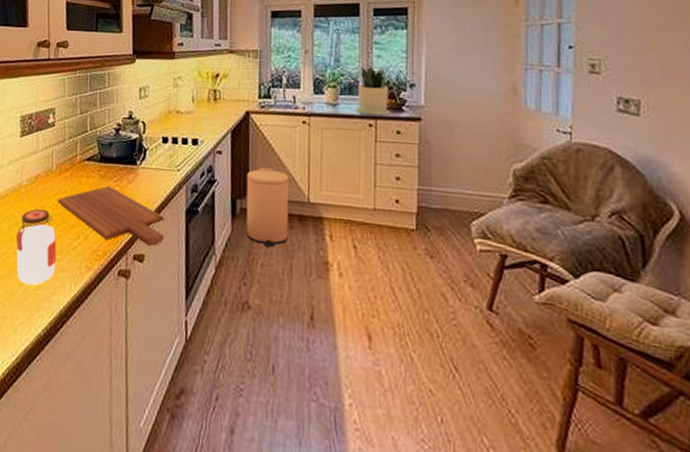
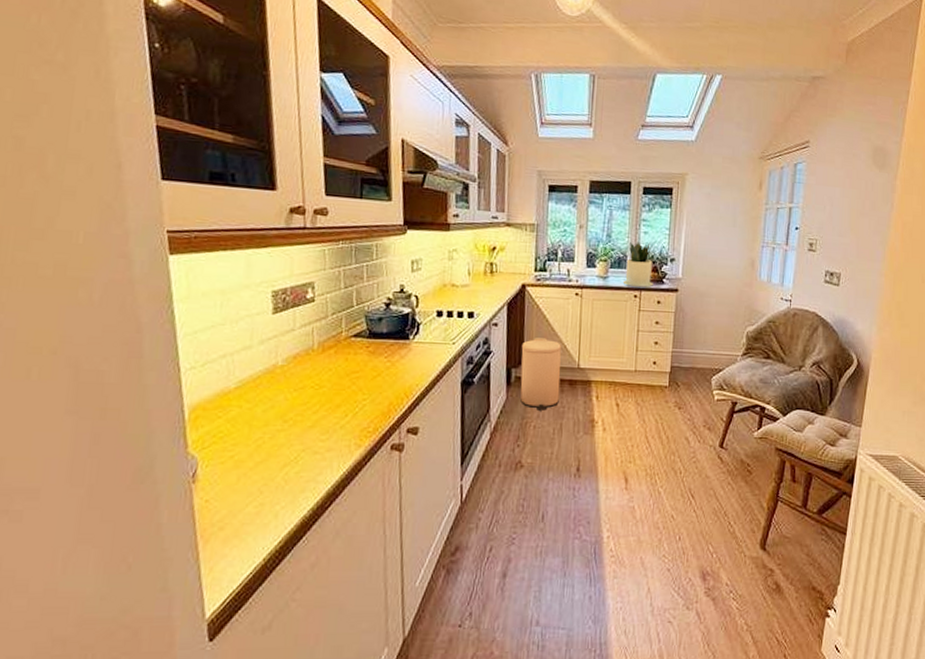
jar: present [16,209,57,285] -> none [273,389,322,468]
cutting board: present [57,185,165,246] -> none [320,361,440,419]

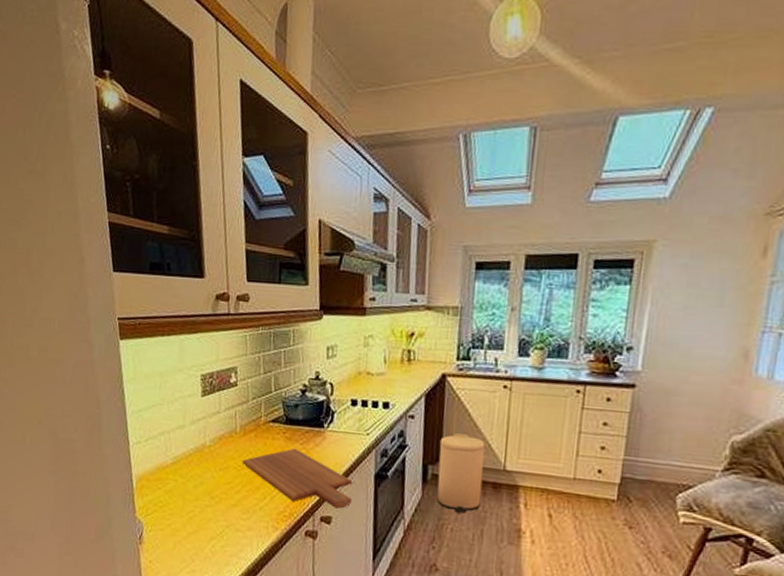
cutting board: none [320,361,440,419] -> present [242,448,353,509]
planter: present [622,241,653,289] -> none [562,326,604,383]

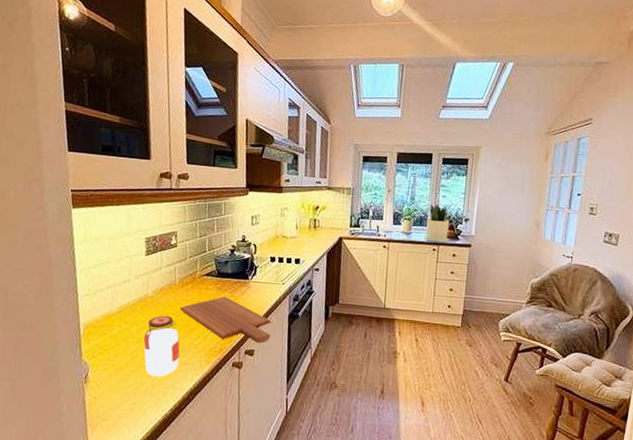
jar: none [202,469,244,542] -> present [144,315,180,377]
pedal bin: present [437,433,485,514] -> none [336,281,371,342]
planter: none [562,326,604,383] -> present [423,204,450,244]

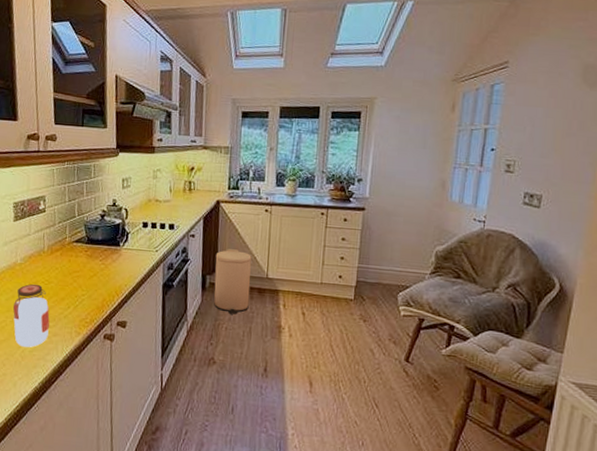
cutting board: present [179,296,271,343] -> none [49,264,145,315]
pedal bin: none [336,281,371,342] -> present [214,249,252,315]
planter: present [423,204,450,244] -> none [310,163,340,207]

